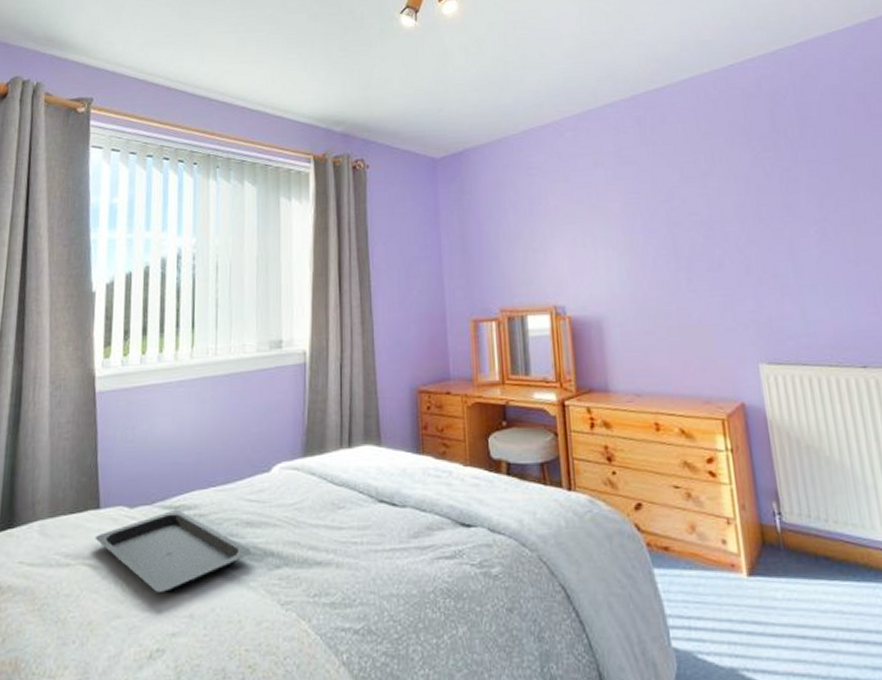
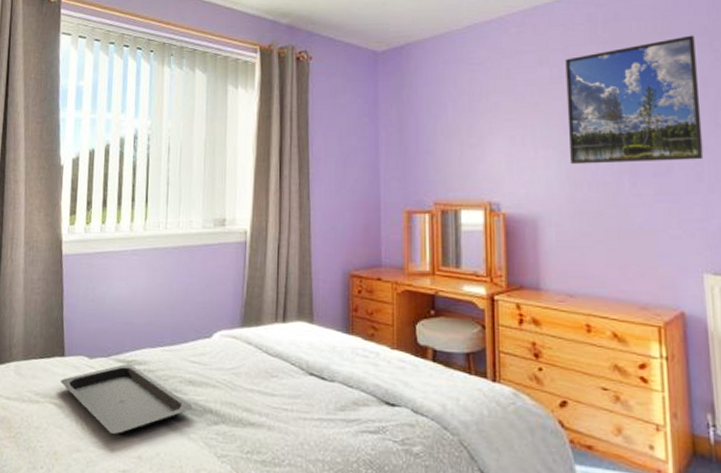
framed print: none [619,135,751,263] -> present [565,35,704,164]

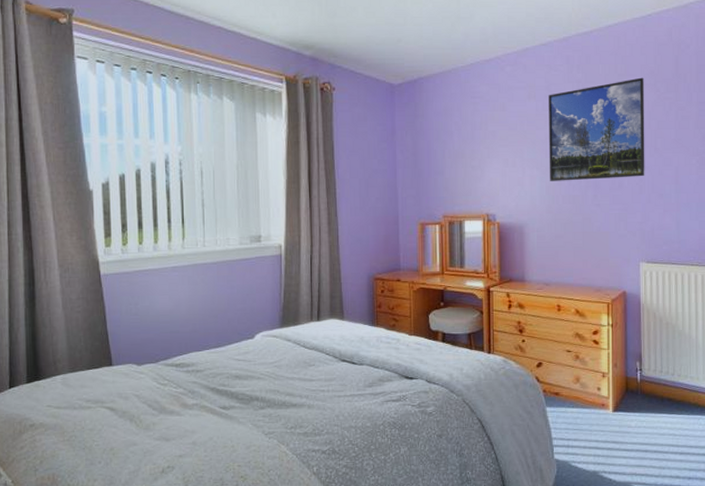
serving tray: present [60,363,193,436] -> none [110,366,240,428]

